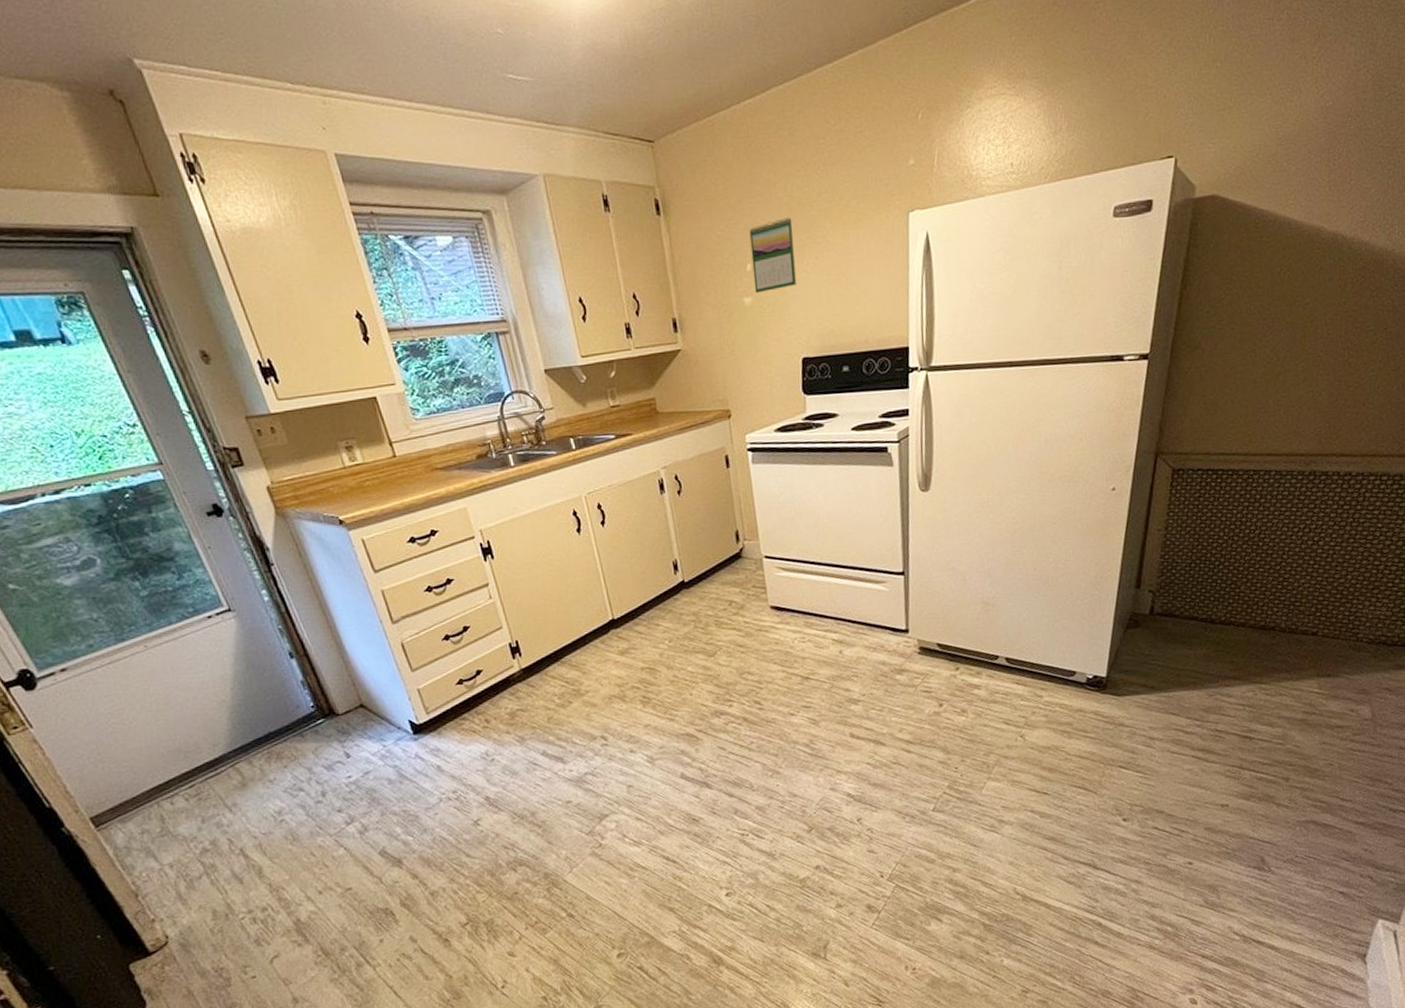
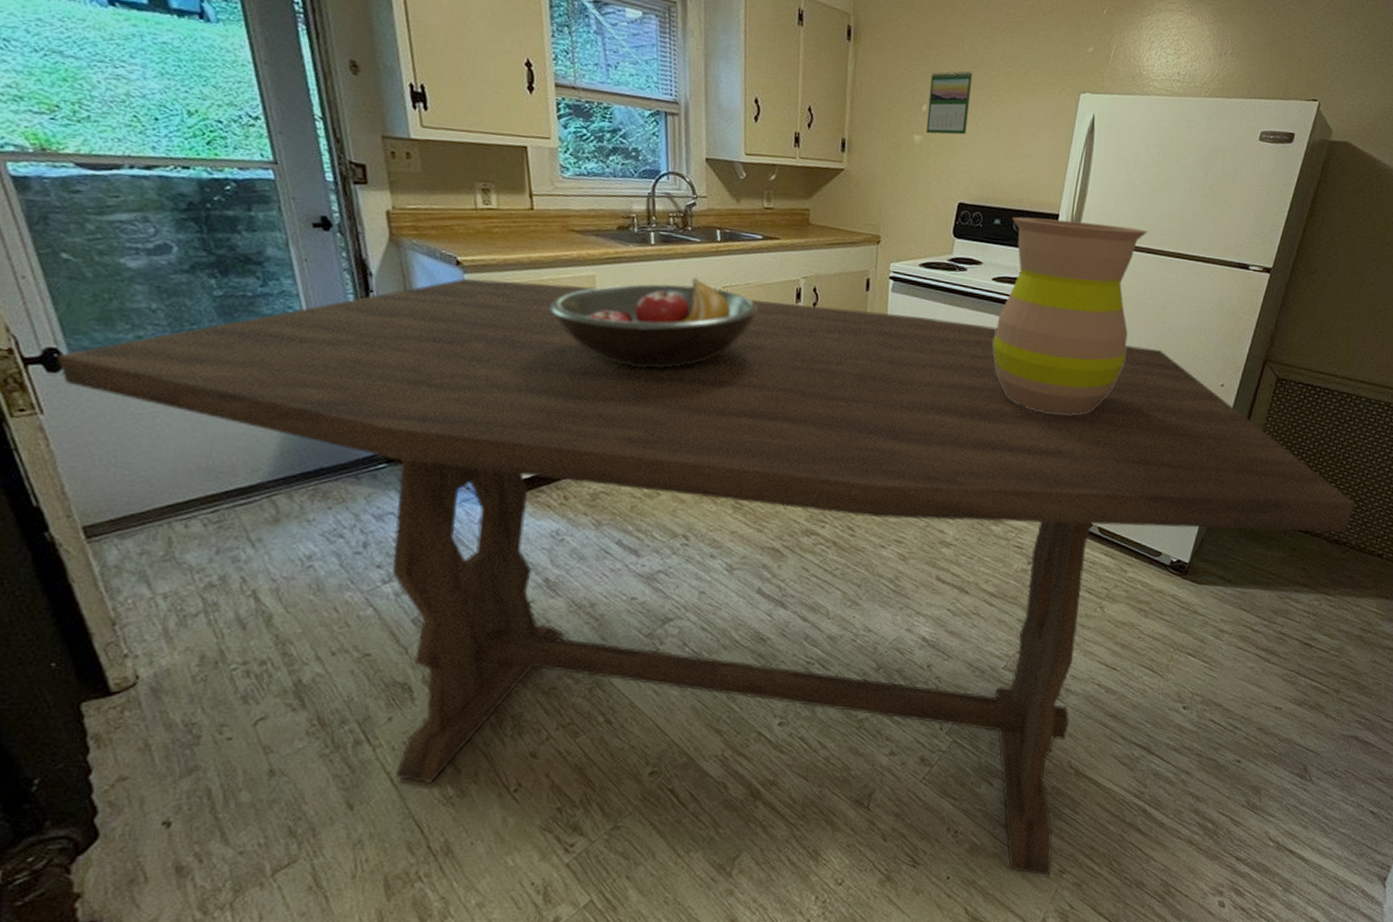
dining table: none [30,465,1279,997] -> present [57,278,1355,876]
fruit bowl: none [432,490,626,588] -> present [550,278,759,368]
vase: none [860,342,1007,553] -> present [993,217,1148,415]

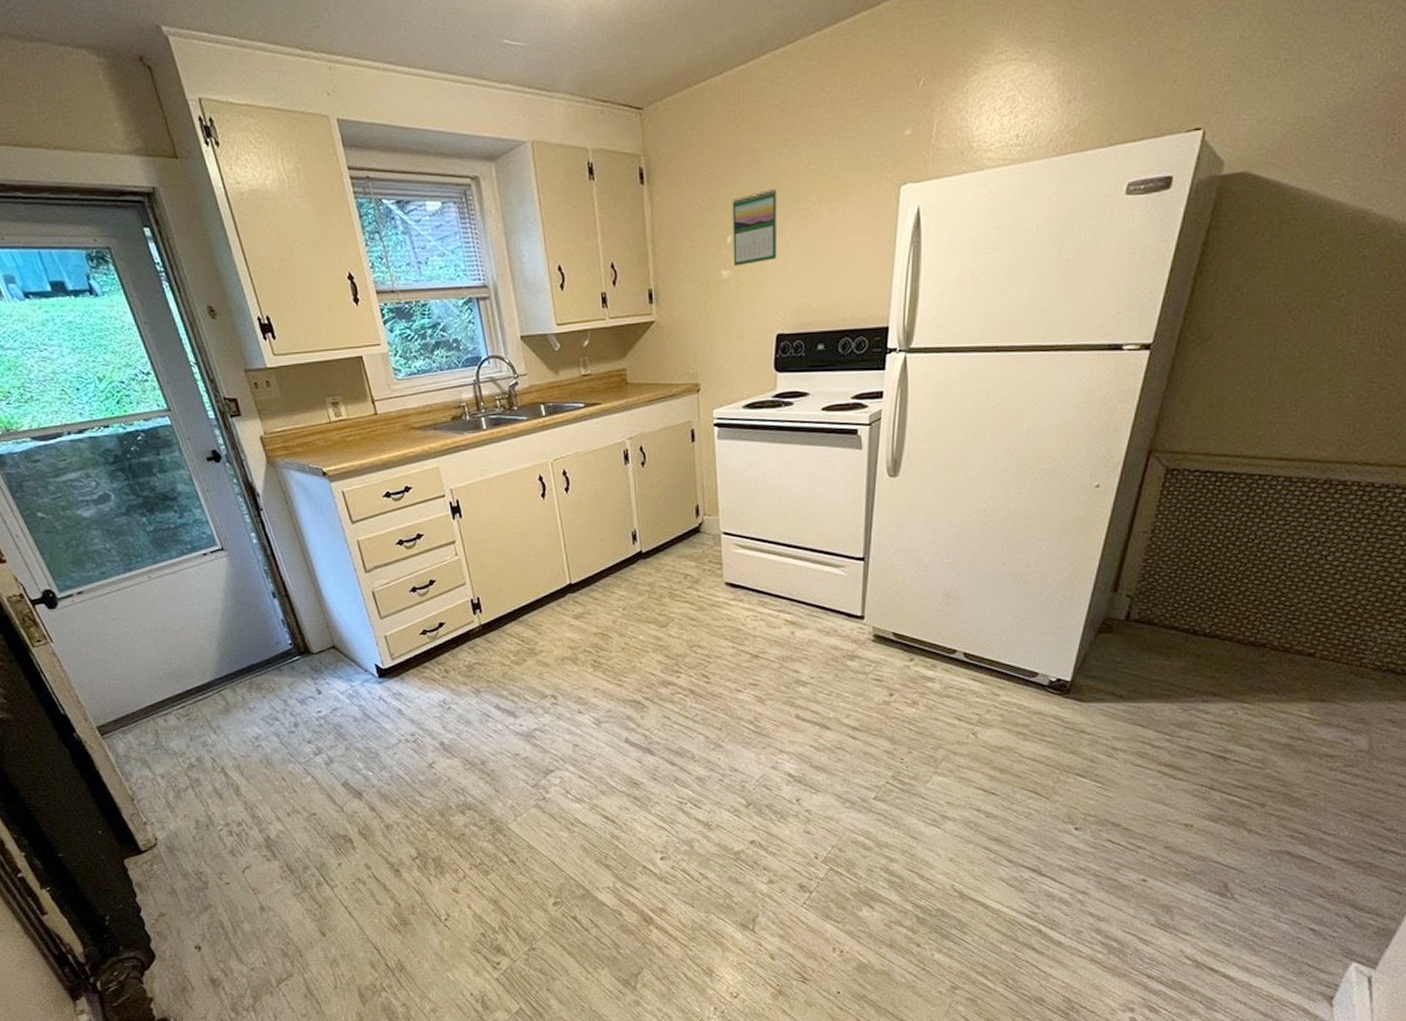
dining table: present [57,278,1355,876] -> none [52,456,1276,992]
fruit bowl: present [550,278,759,368] -> none [406,455,590,546]
vase: present [993,217,1148,415] -> none [830,326,995,541]

